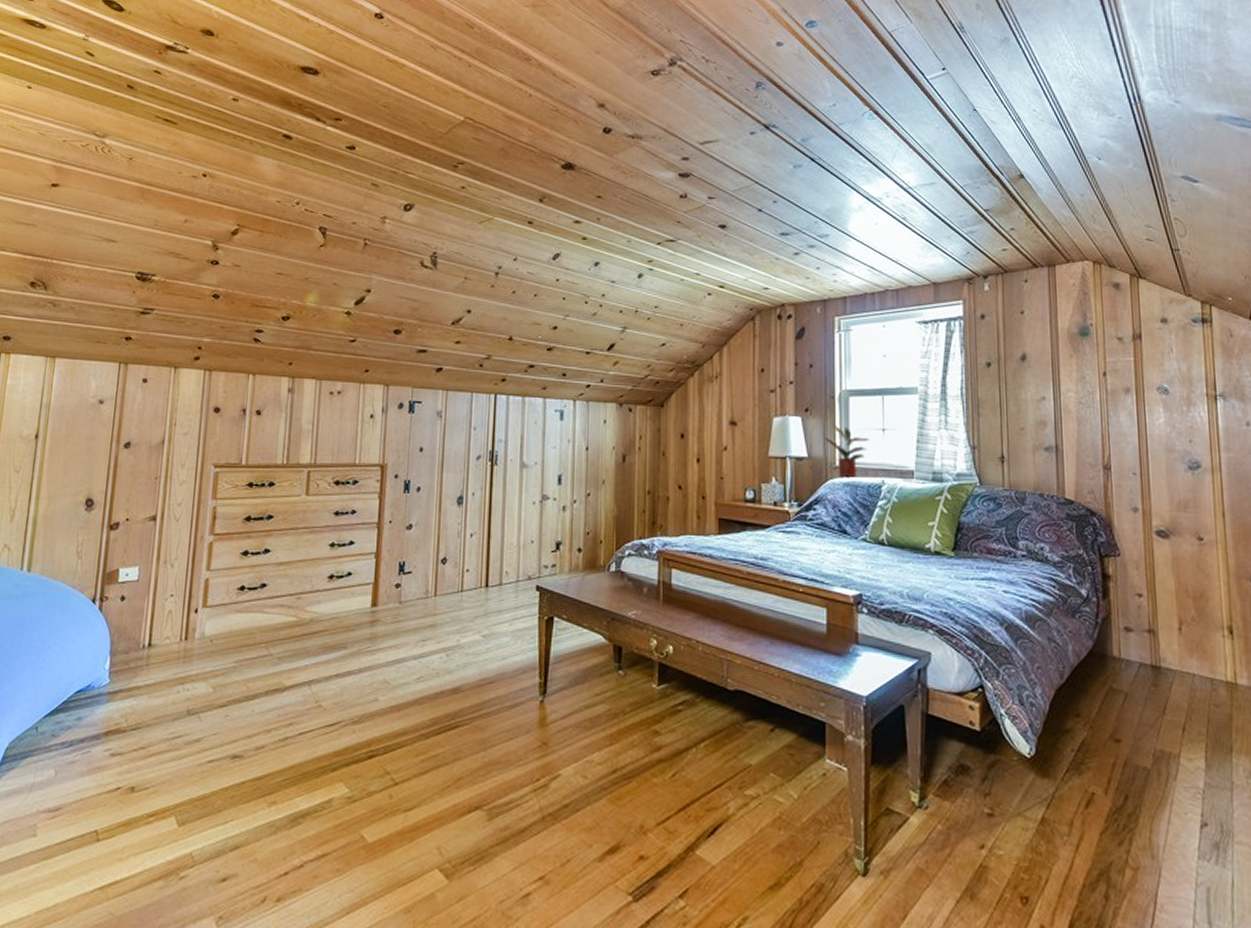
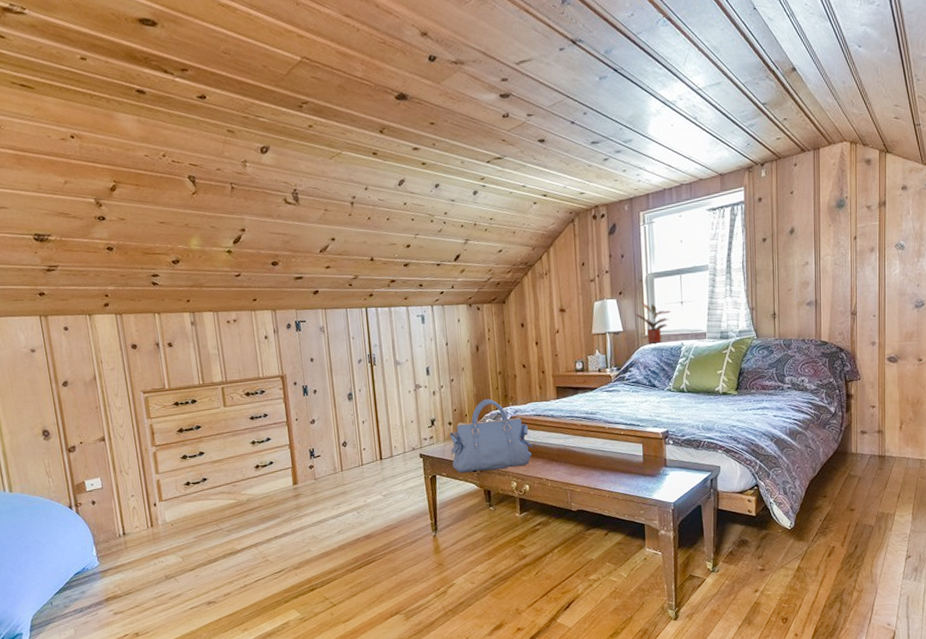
shoulder bag: none [576,523,682,620] -> present [450,398,532,473]

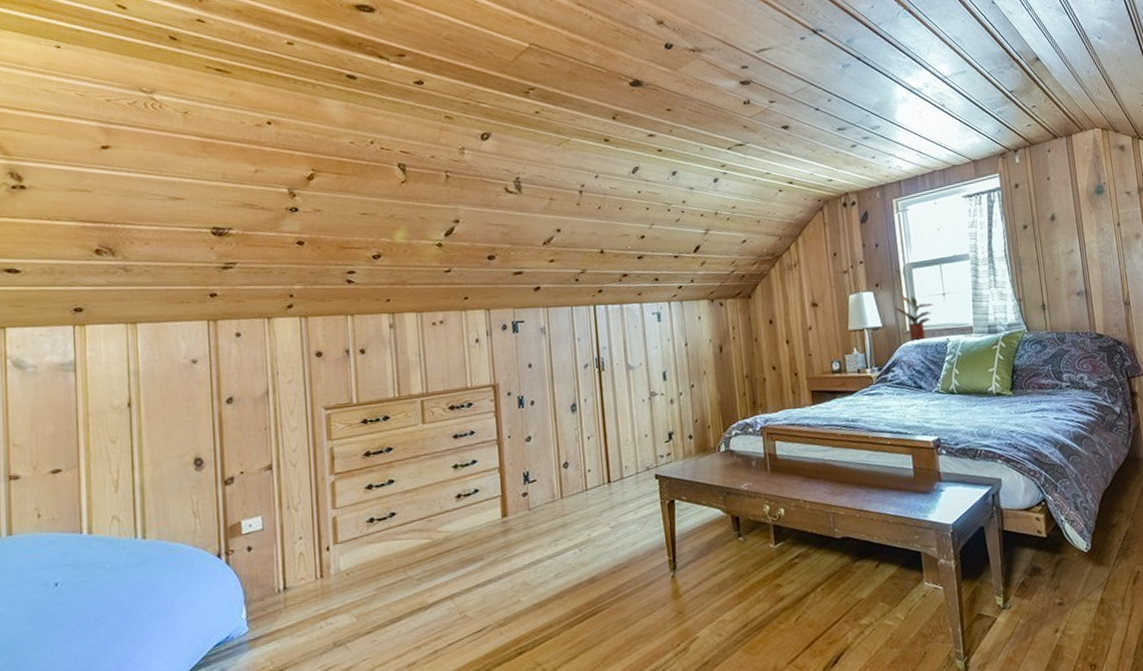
shoulder bag: present [450,398,532,473] -> none [690,406,787,497]

